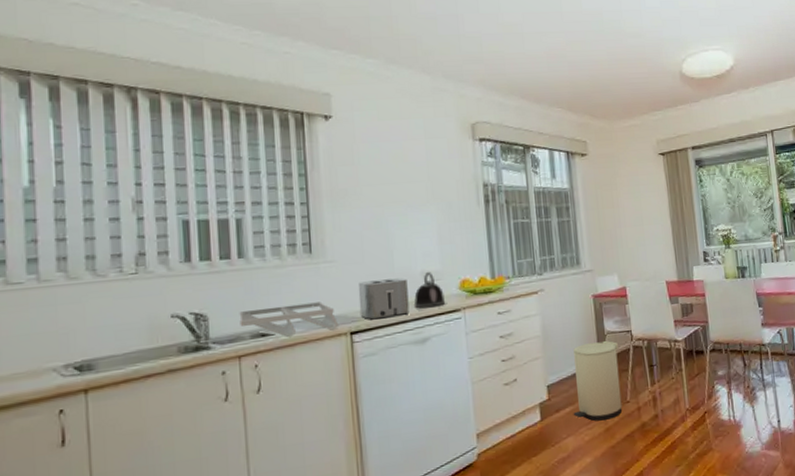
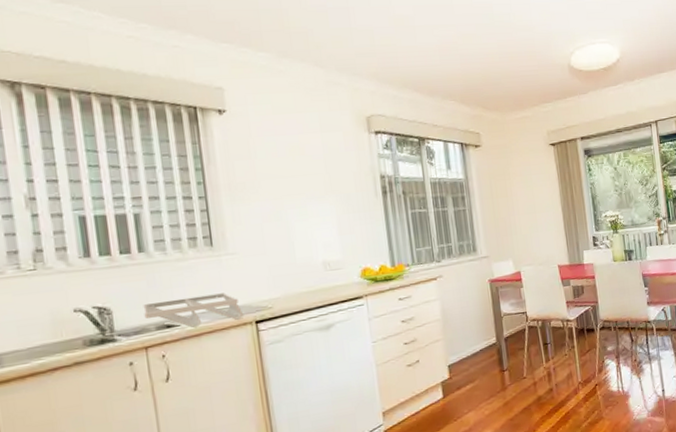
toaster: present [358,278,410,321] -> none [261,268,313,310]
kettle: present [413,272,445,310] -> none [316,262,347,298]
pedal bin: present [573,340,622,421] -> none [472,322,519,397]

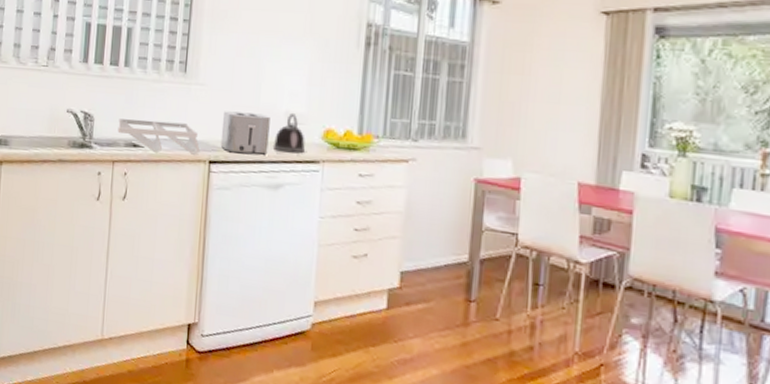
toaster: none [261,268,313,310] -> present [220,111,271,156]
kettle: none [316,262,347,298] -> present [272,113,305,154]

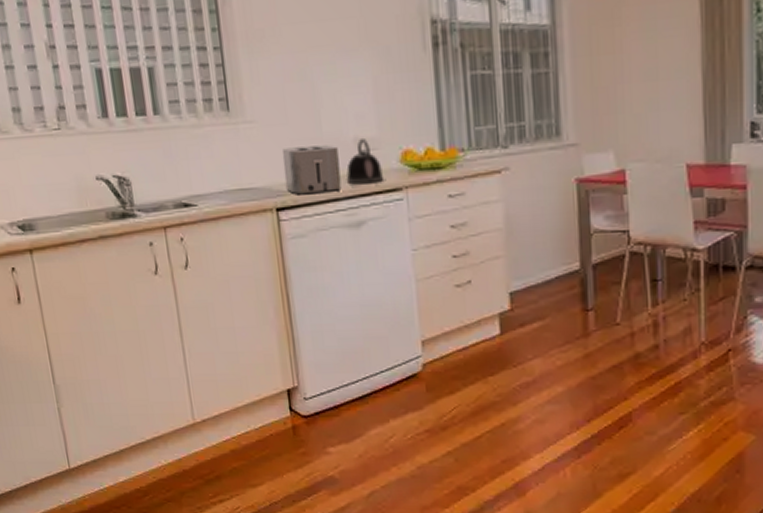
dish rack: present [117,119,201,156] -> none [160,170,264,210]

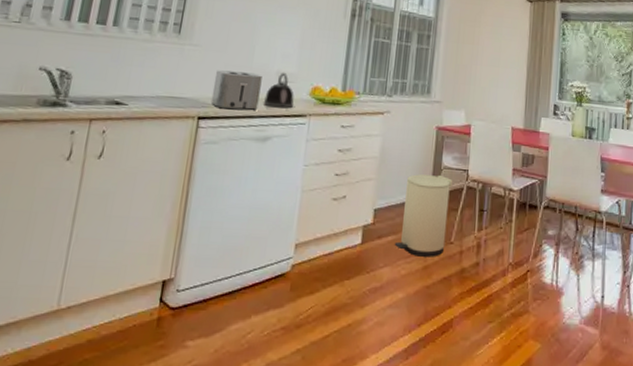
pedal bin: none [542,241,610,344] -> present [394,174,453,257]

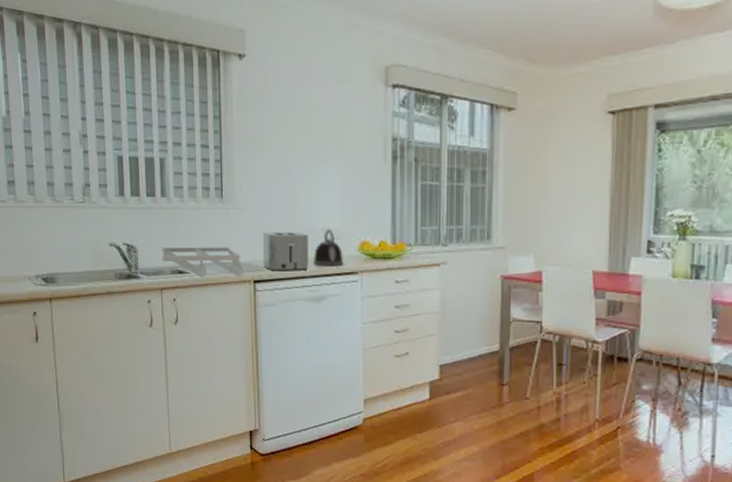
dish rack: none [98,77,190,113] -> present [161,247,244,278]
pedal bin: present [394,174,453,257] -> none [464,327,525,413]

